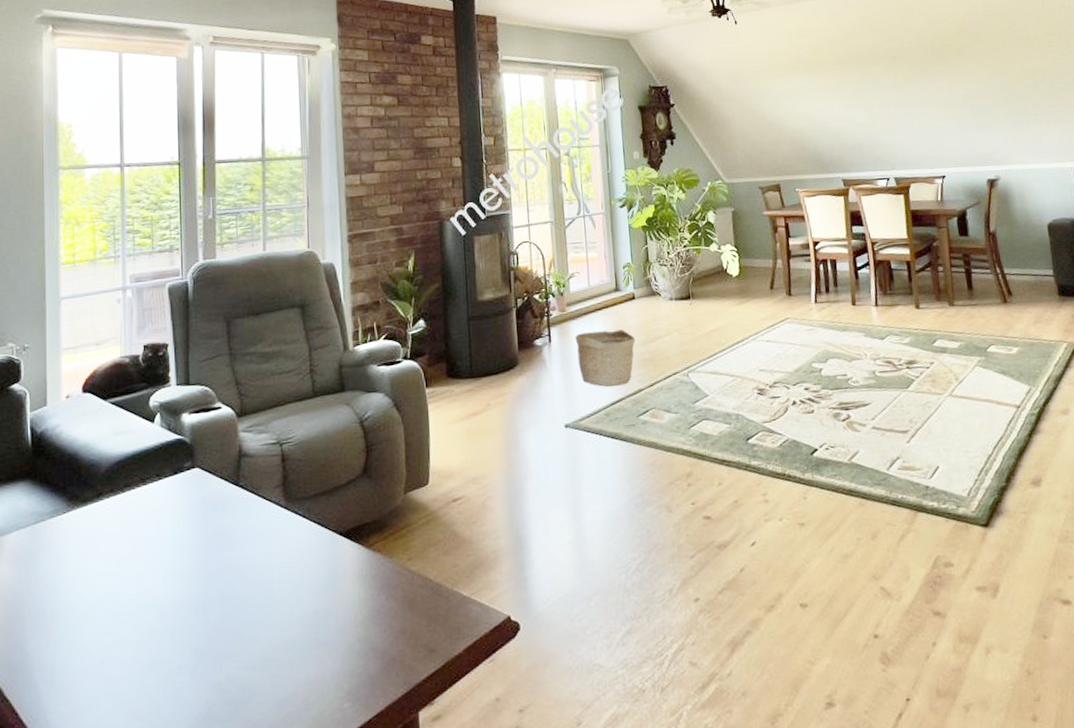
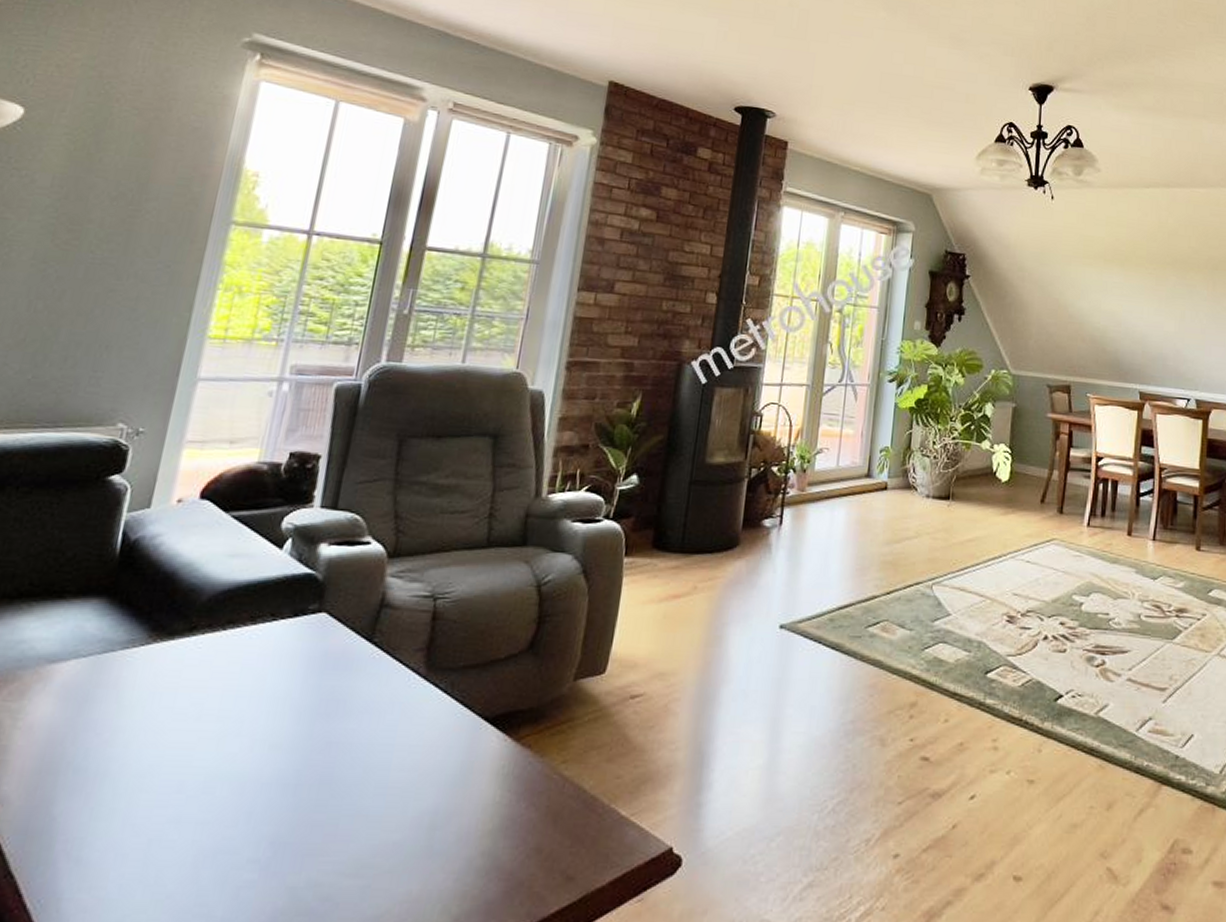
basket: present [575,329,636,388] -> none [808,519,880,589]

